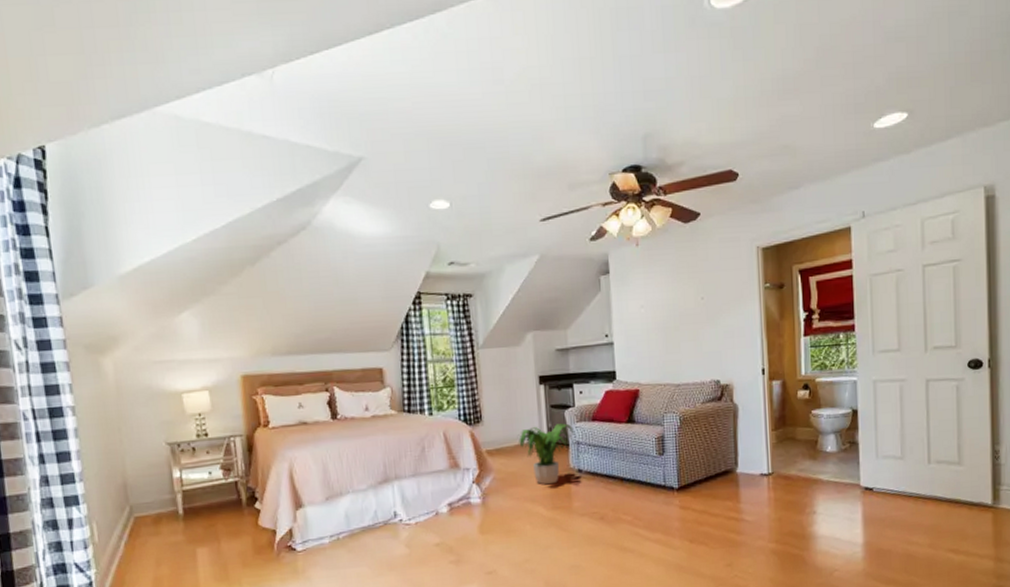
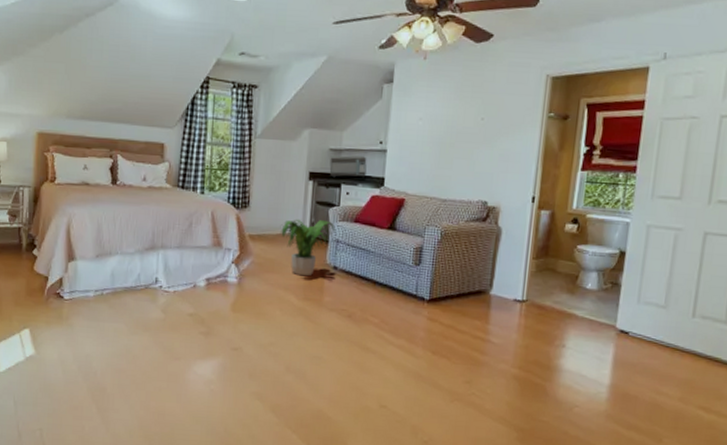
microwave: none [558,352,596,378] -> present [329,155,367,178]

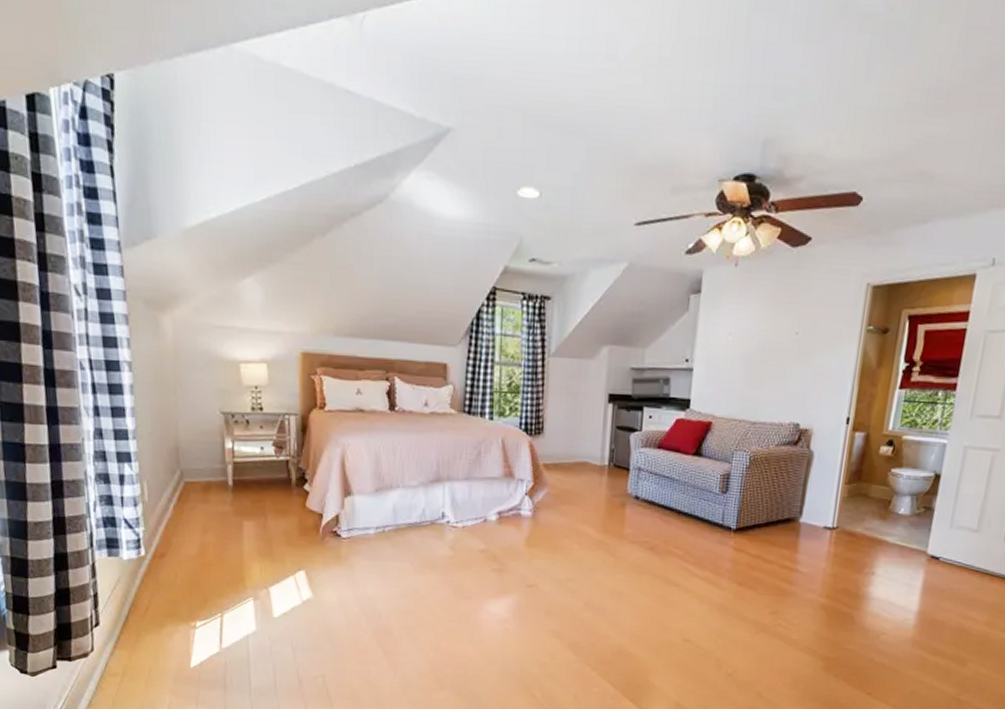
potted plant: present [281,219,336,277] -> none [578,445,637,508]

